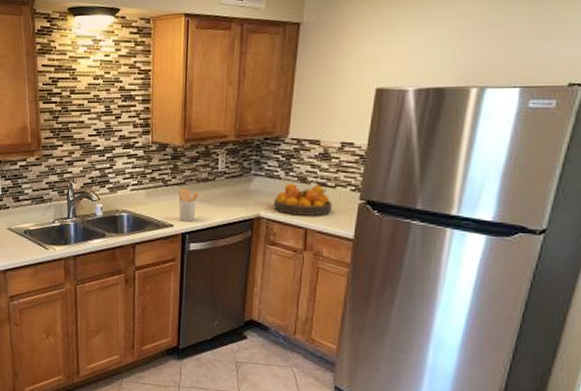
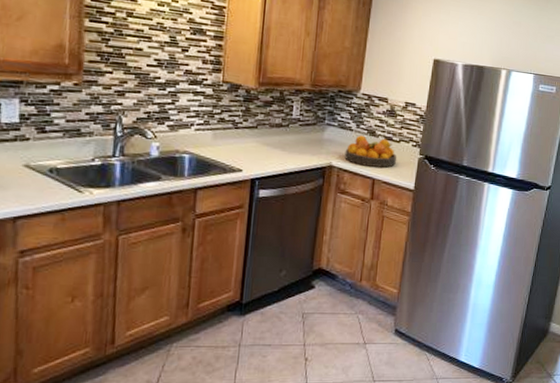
utensil holder: present [178,188,199,223] -> none [248,131,272,168]

